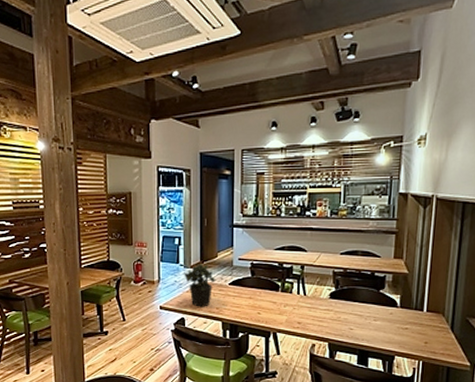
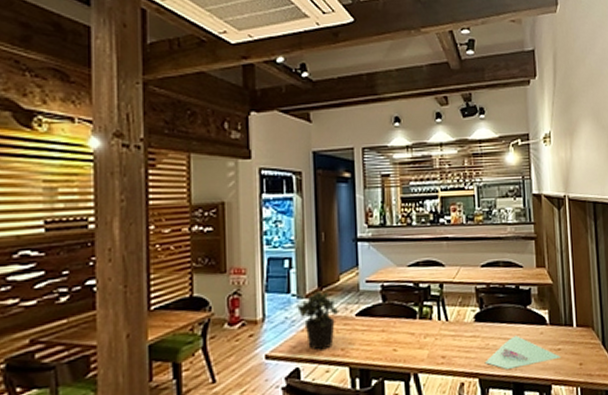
napkin: none [335,313,407,339] -> present [484,336,561,369]

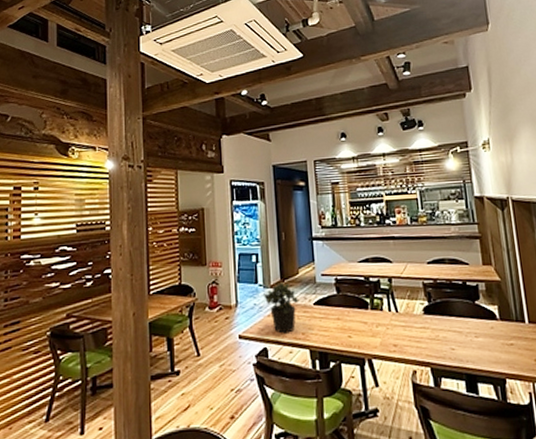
napkin: present [484,336,561,369] -> none [435,329,514,360]

